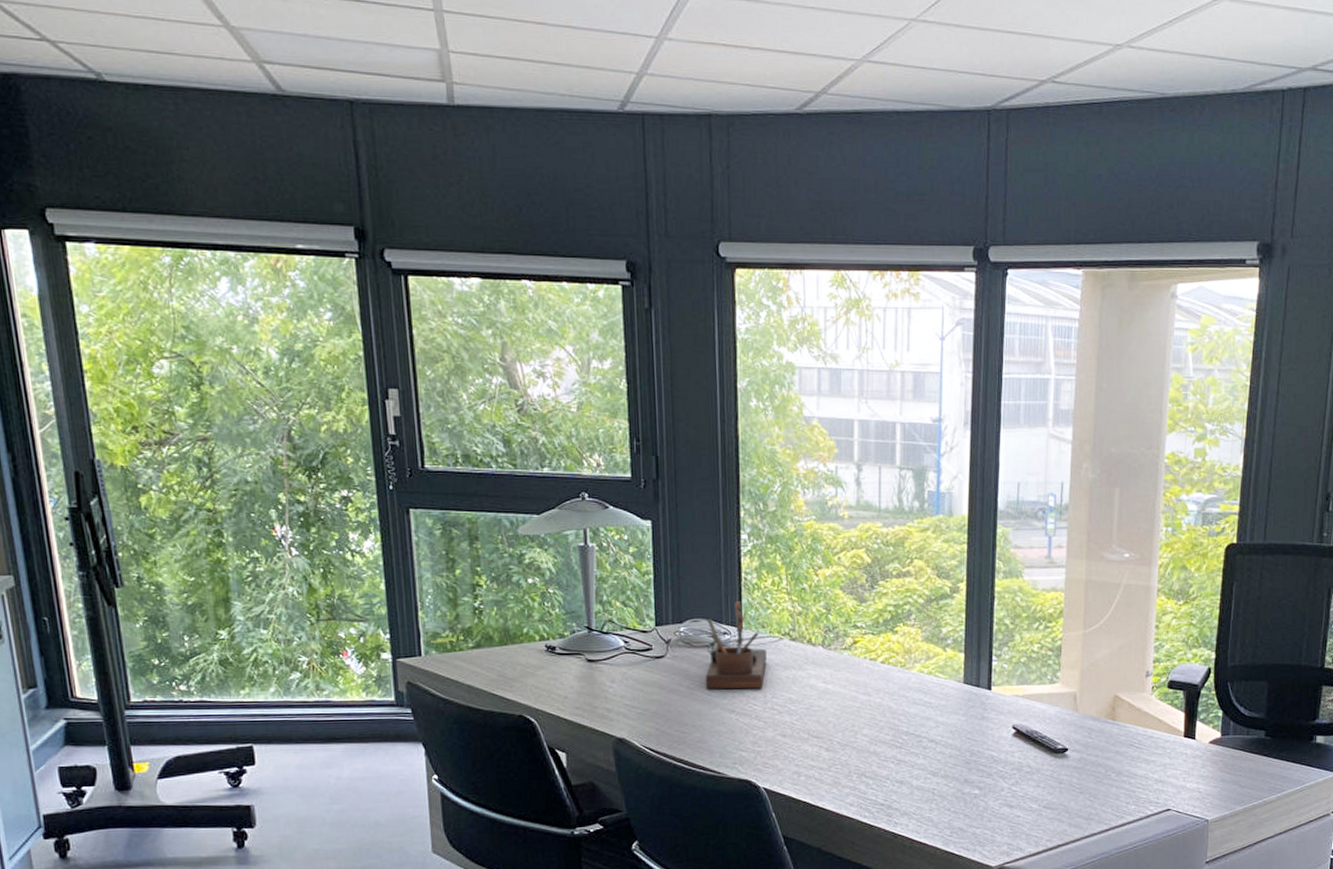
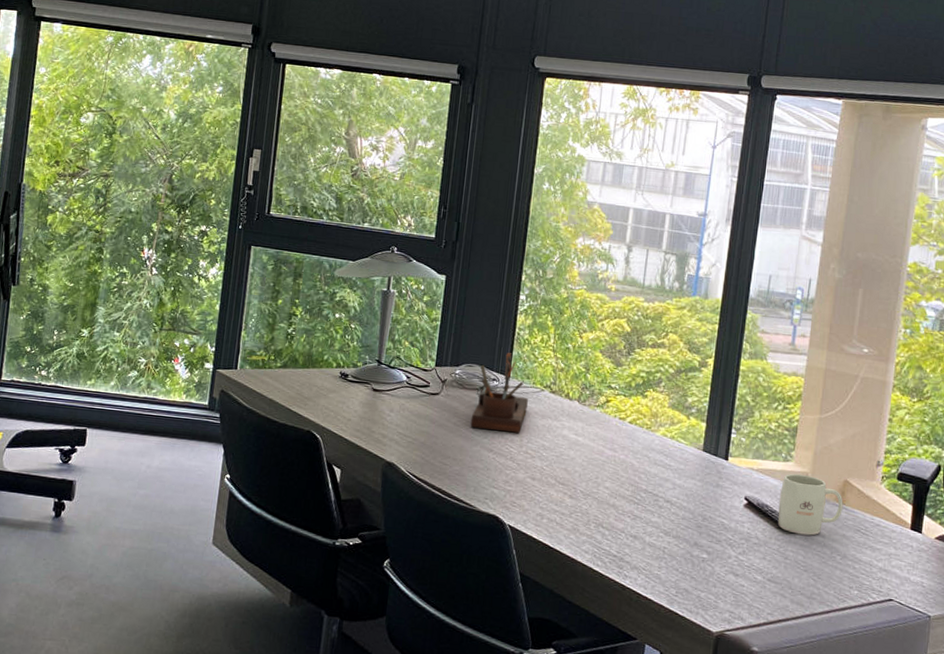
mug: none [1048,694,1114,757] -> present [777,473,843,536]

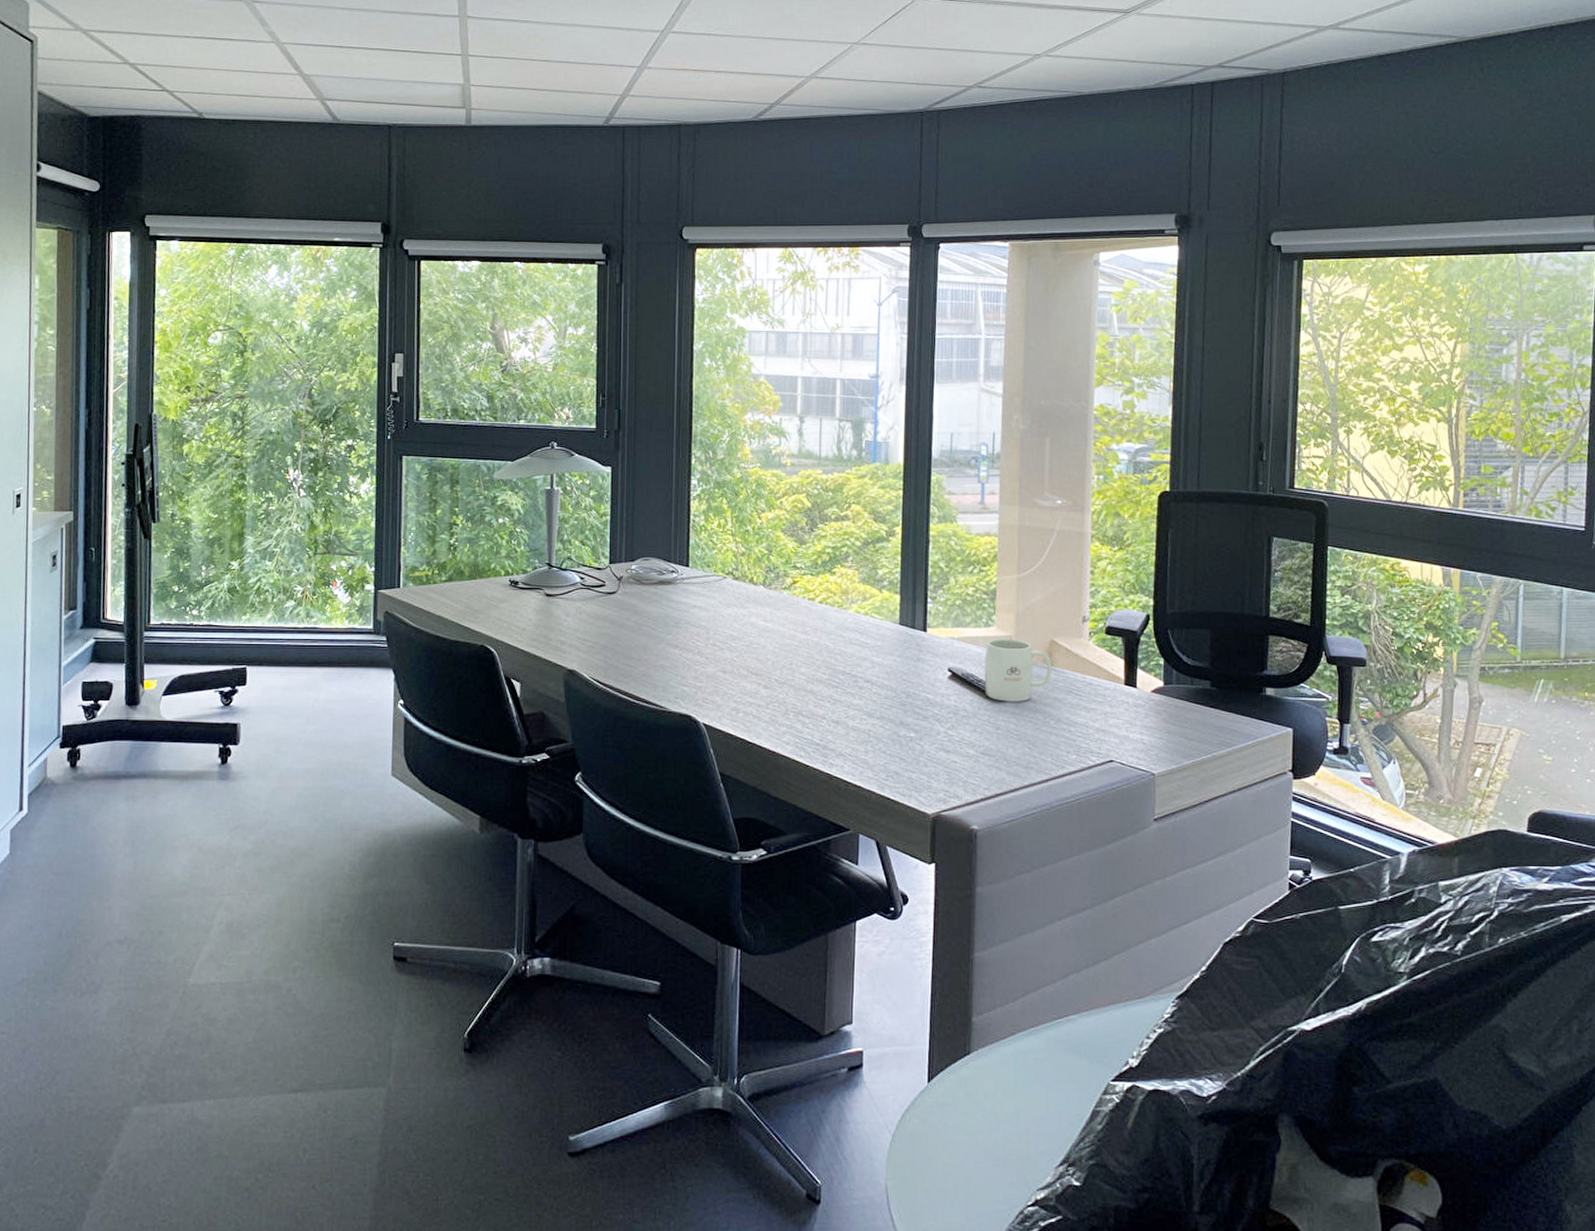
desk organizer: present [470,353,528,433] -> none [652,542,710,625]

